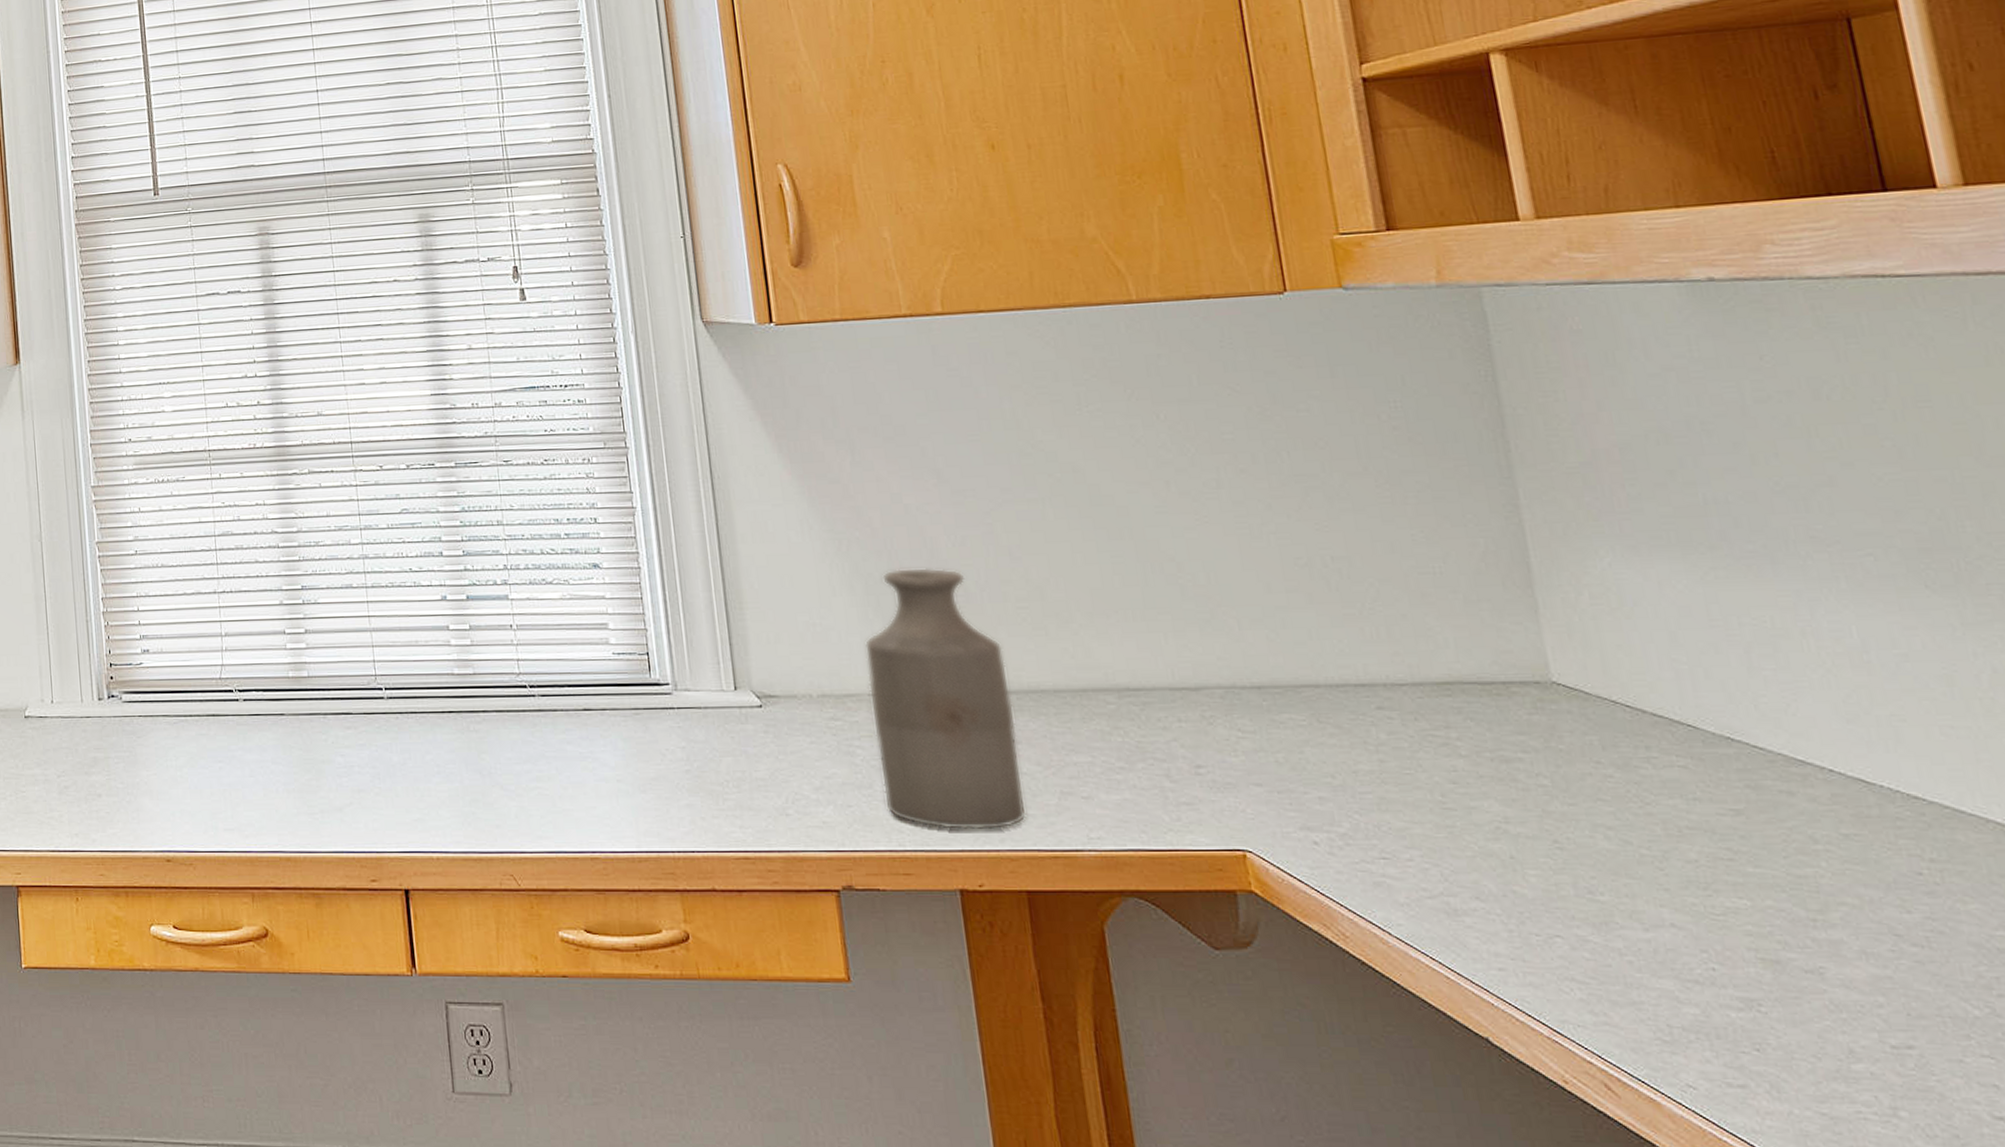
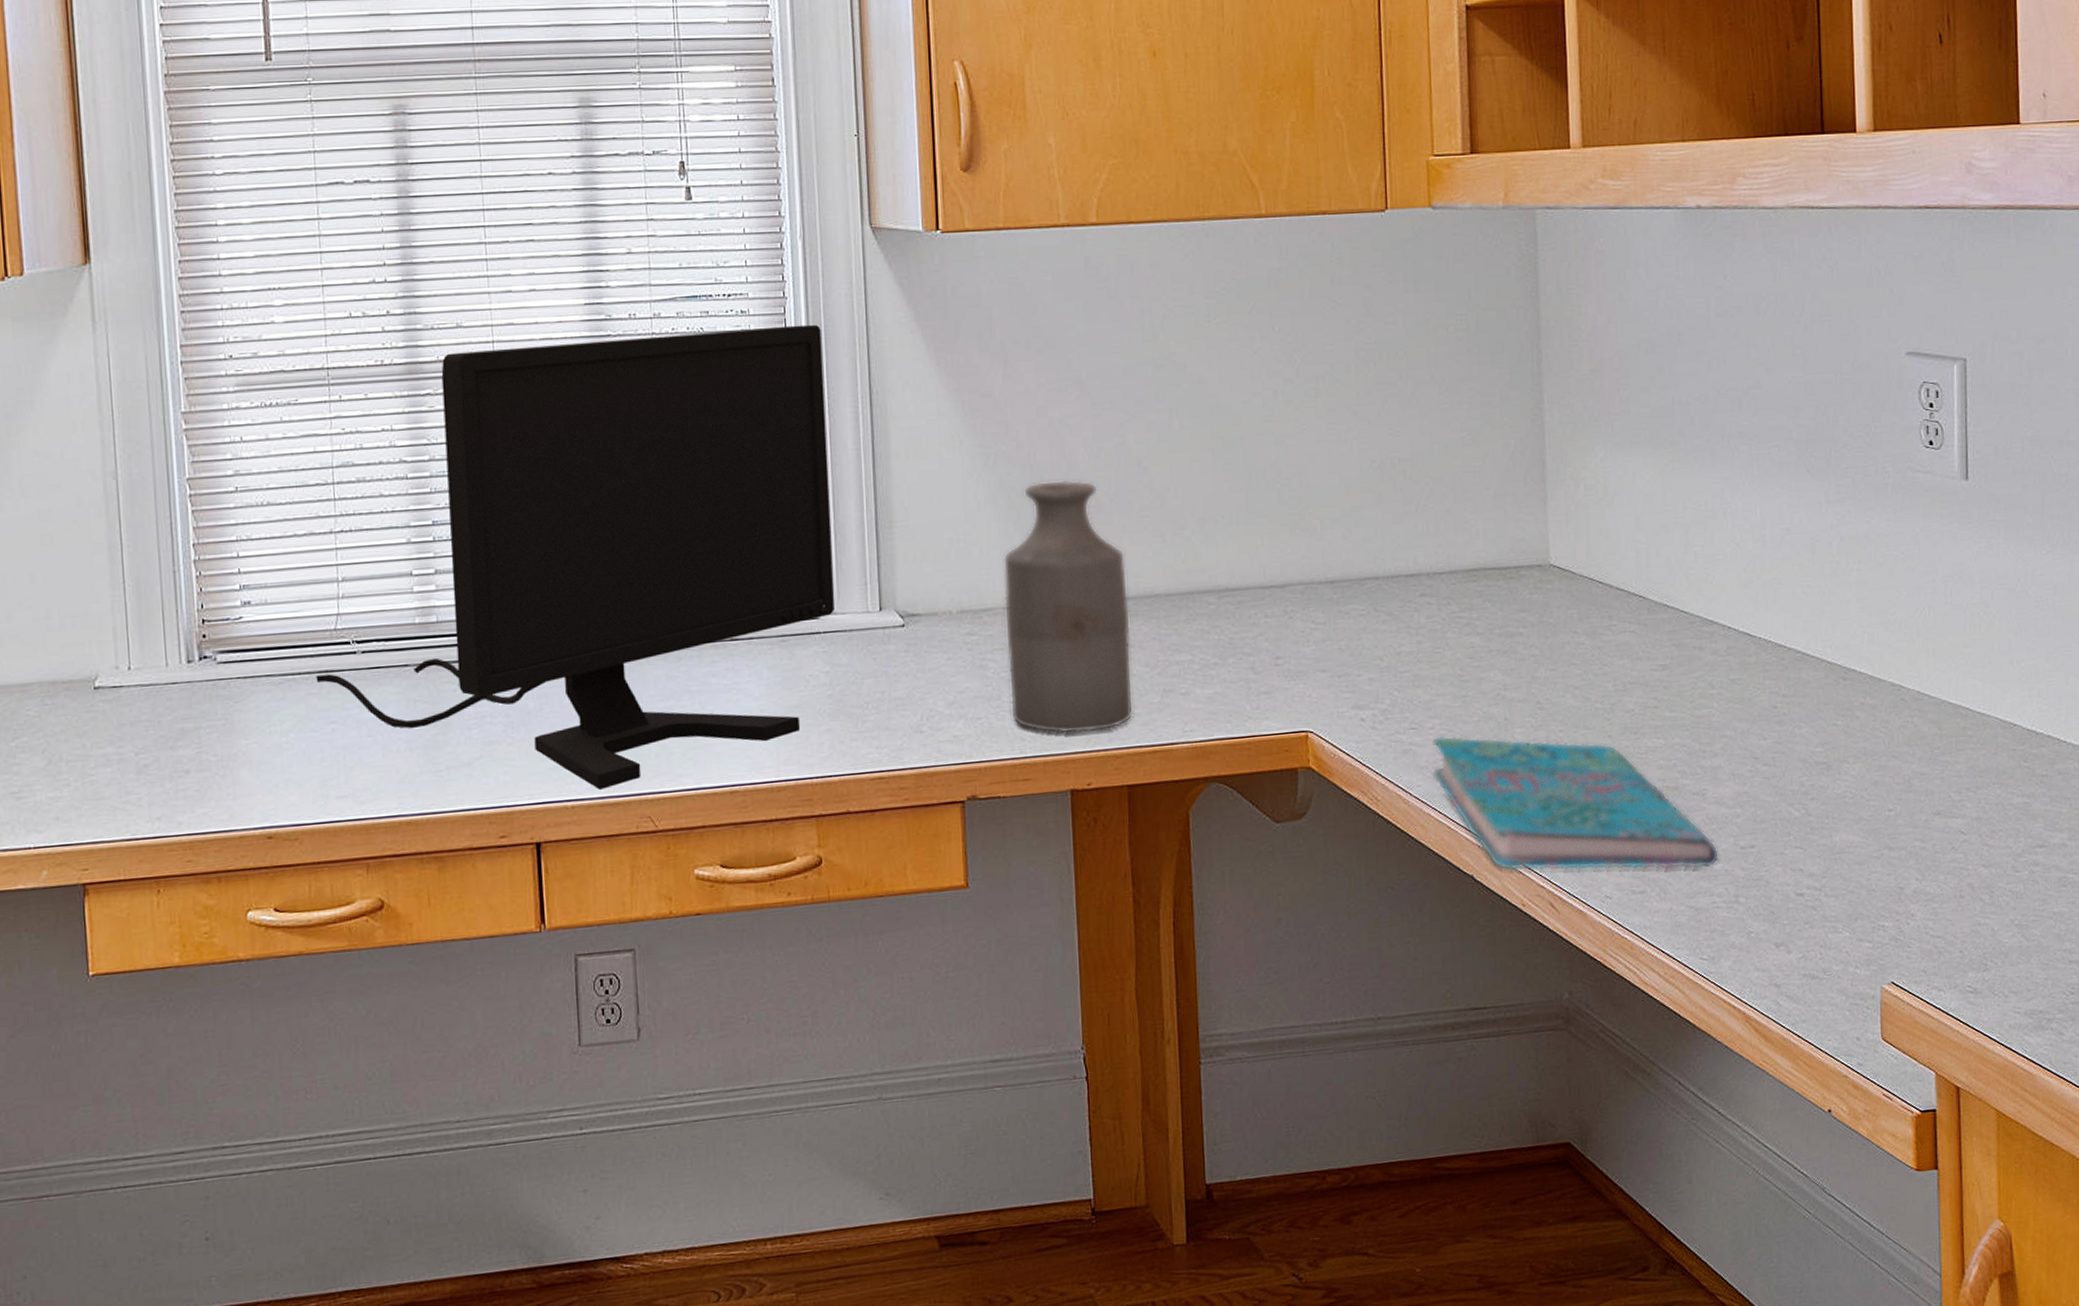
computer monitor: none [204,412,687,844] -> present [316,324,834,790]
cover: none [1411,870,1858,1067] -> present [1431,736,1719,871]

